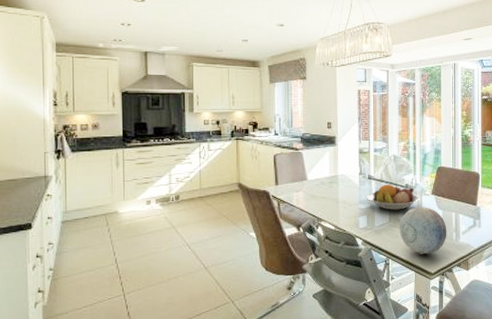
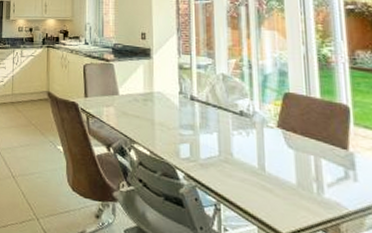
fruit bowl: present [366,183,421,210] -> none [188,107,262,143]
decorative orb: present [399,206,447,255] -> none [233,141,304,207]

